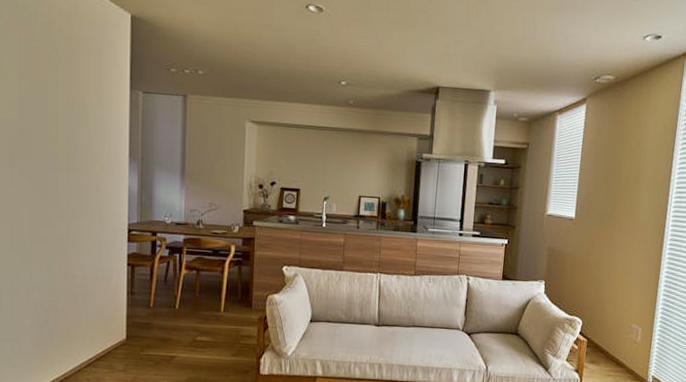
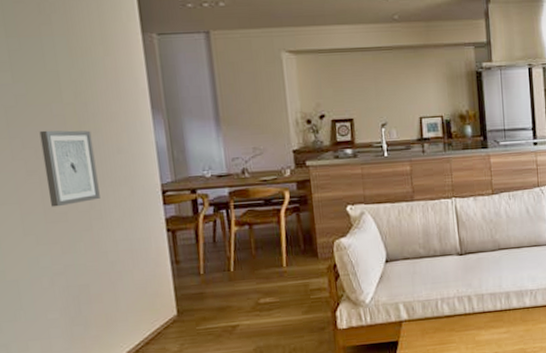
wall art: none [35,163,77,231] -> present [39,130,100,207]

